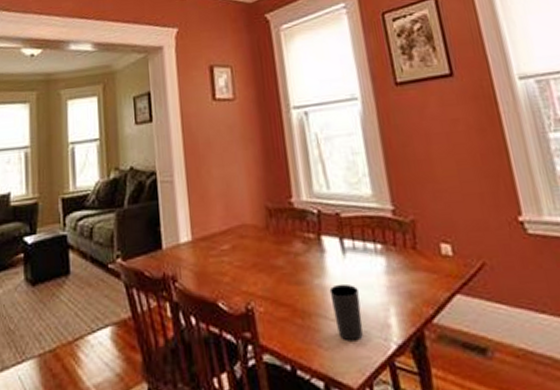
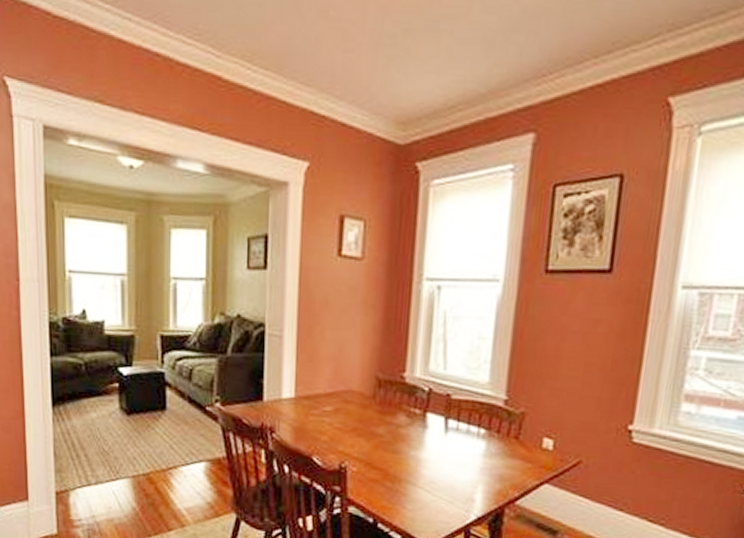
cup: present [329,283,363,342] -> none [423,458,452,508]

